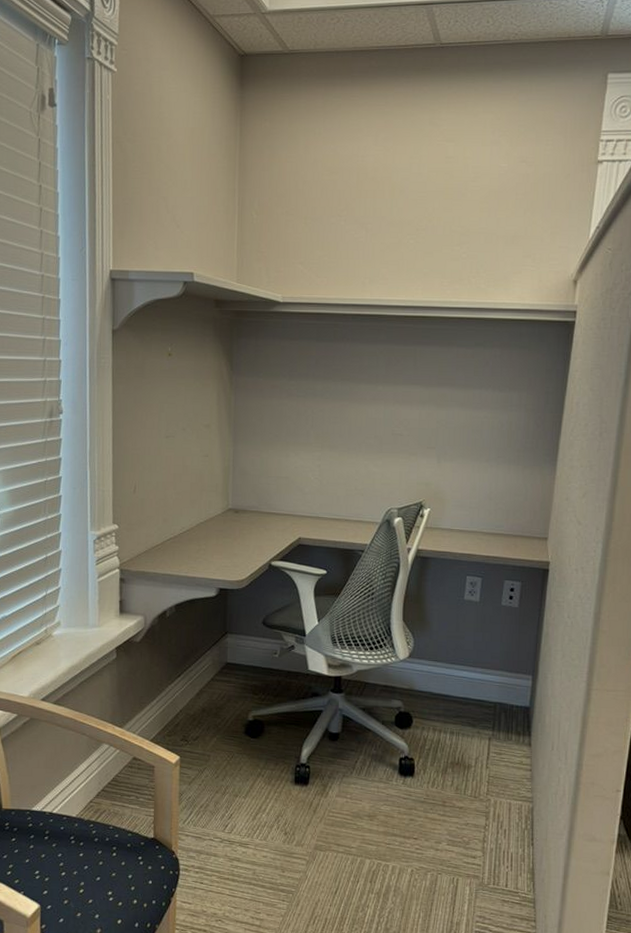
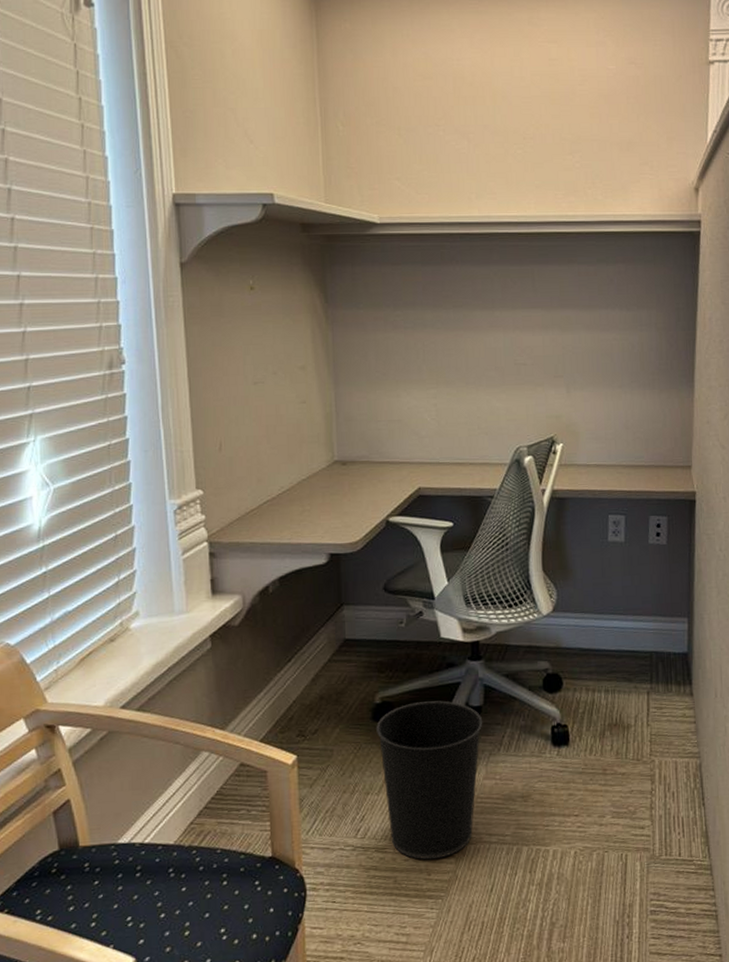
wastebasket: none [247,723,340,859] -> present [376,700,483,860]

